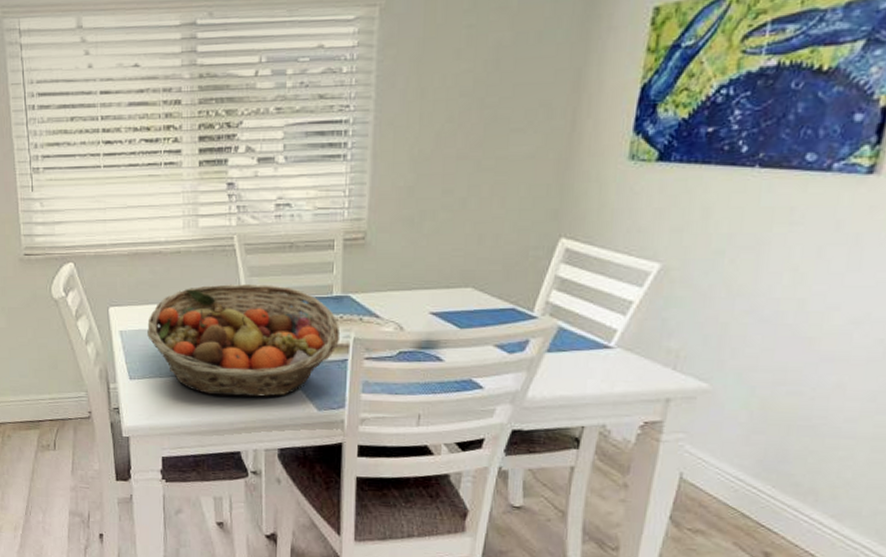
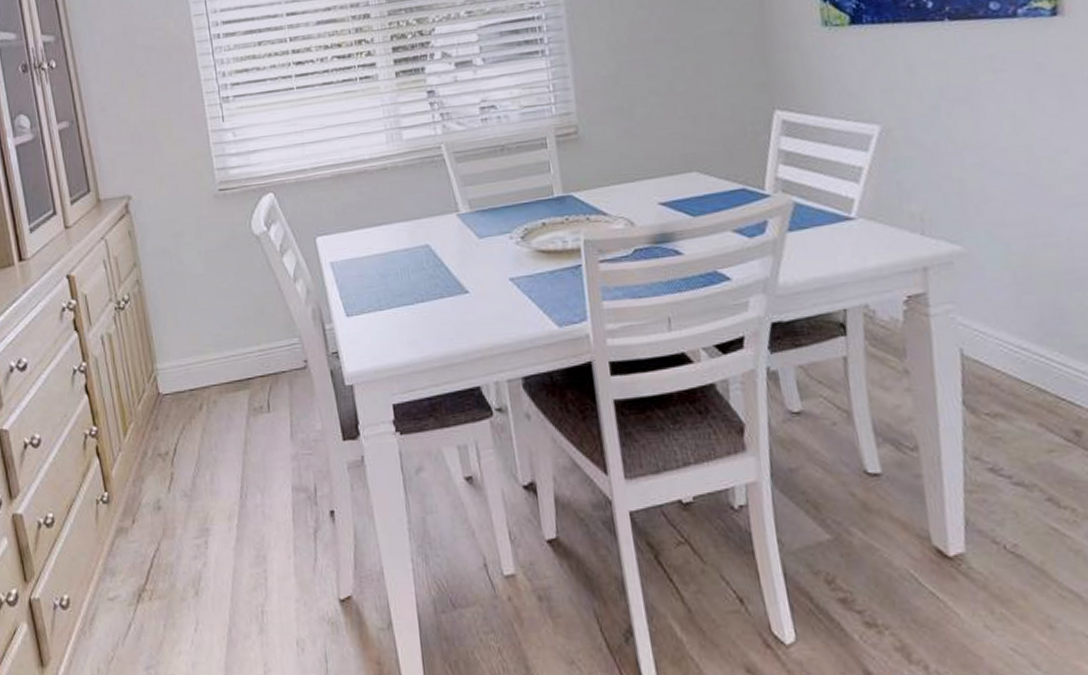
fruit basket: present [147,284,341,397] -> none [360,192,570,324]

